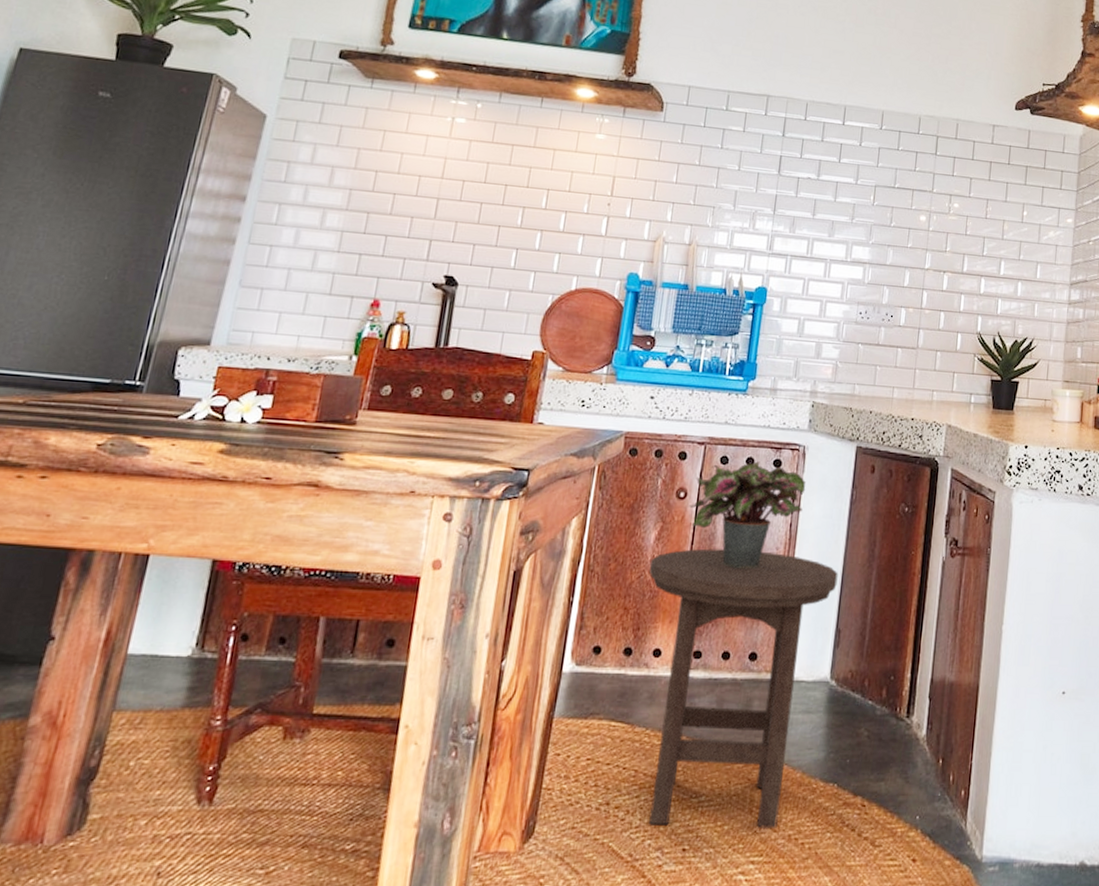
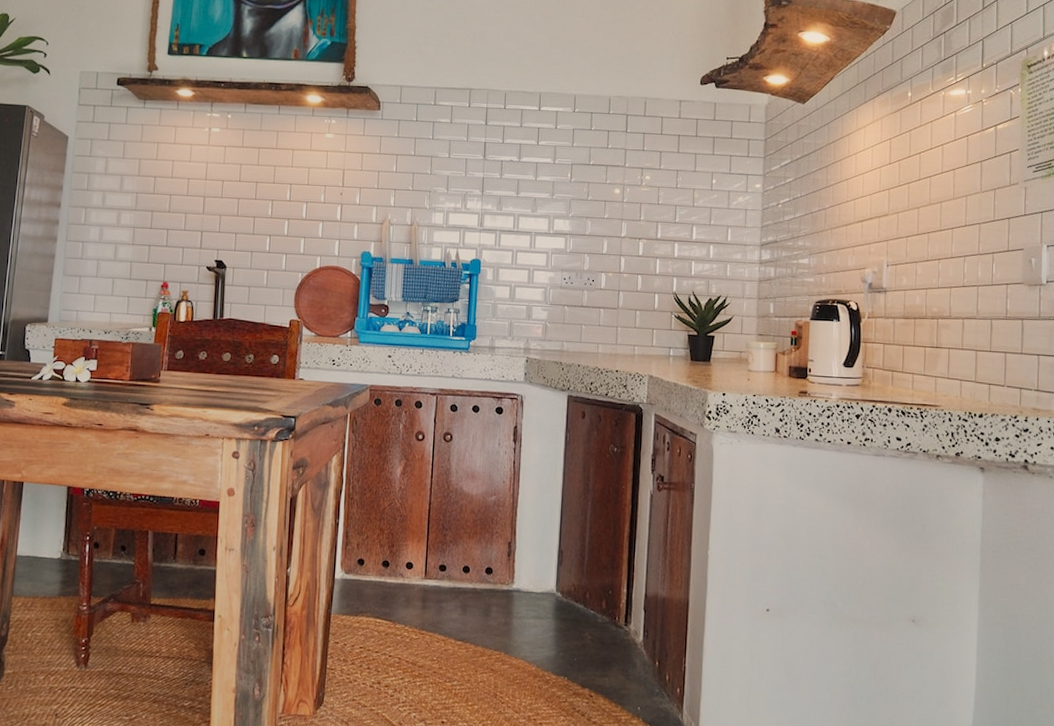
stool: present [648,548,838,828] -> none [397,481,558,710]
potted plant: present [688,461,807,569] -> none [426,409,526,499]

